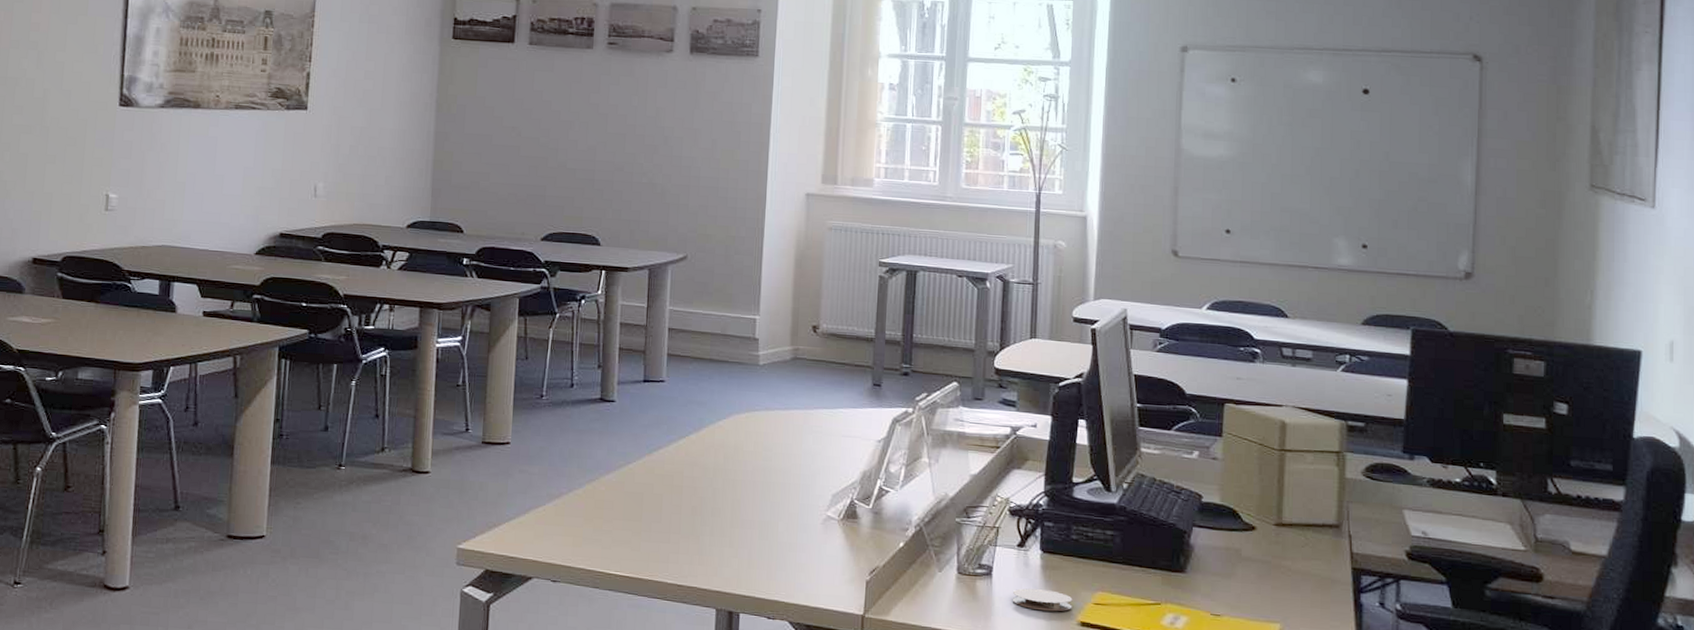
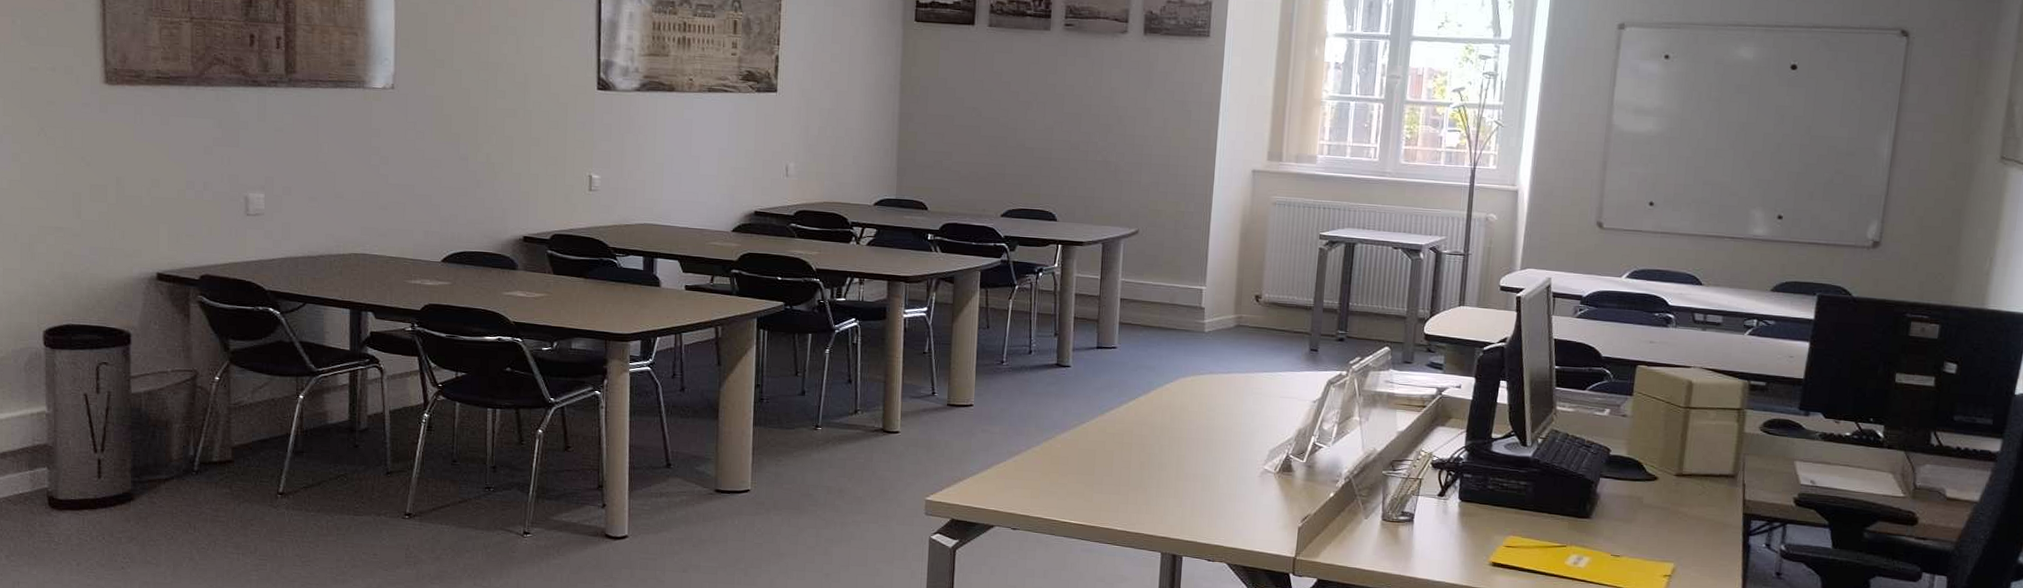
coaster: present [1012,588,1073,612] -> none [1430,533,1486,554]

